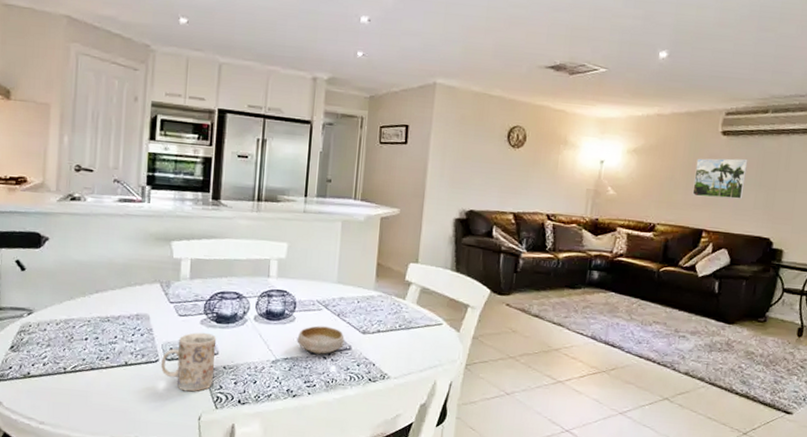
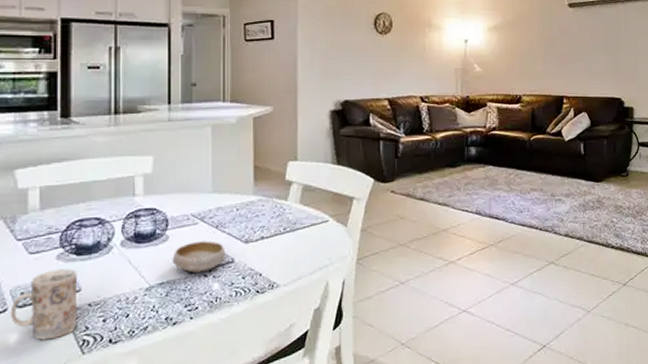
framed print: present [692,158,748,199] -> none [550,27,594,66]

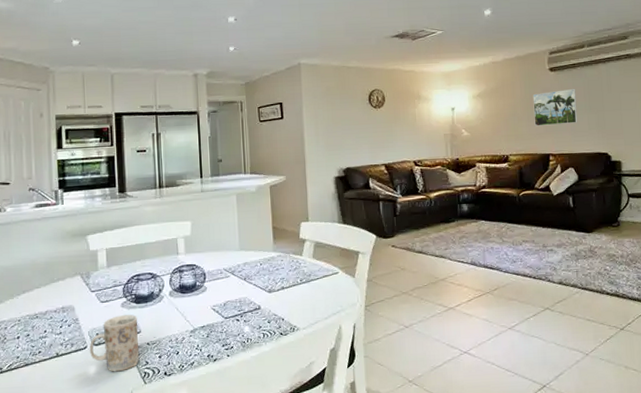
bowl: present [172,241,226,273] -> none [210,291,253,318]
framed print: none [550,27,594,66] -> present [532,88,578,127]

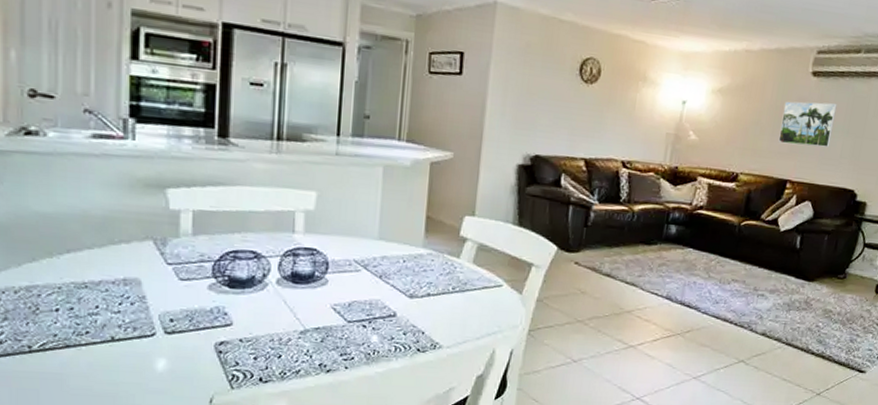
mug: present [90,314,139,372] -> none [159,299,230,370]

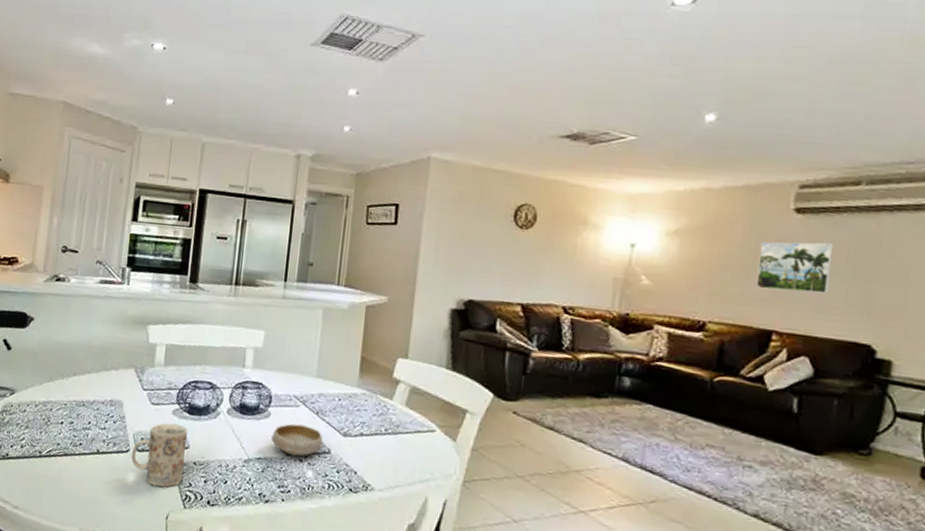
mug: none [159,299,230,370] -> present [131,423,188,488]
bowl: none [330,289,388,323] -> present [271,423,323,457]

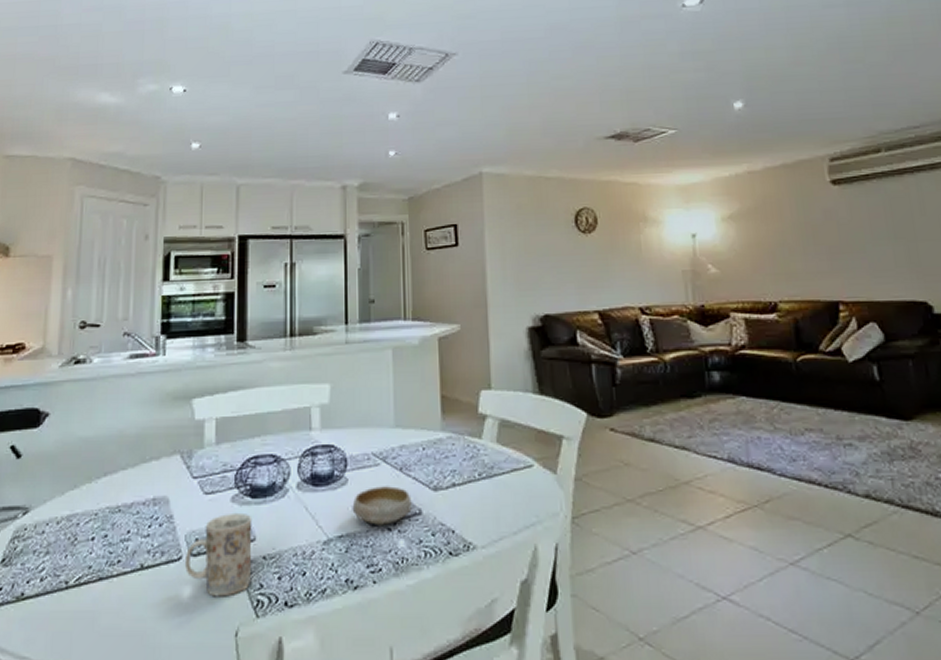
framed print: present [755,241,834,294] -> none [808,208,879,262]

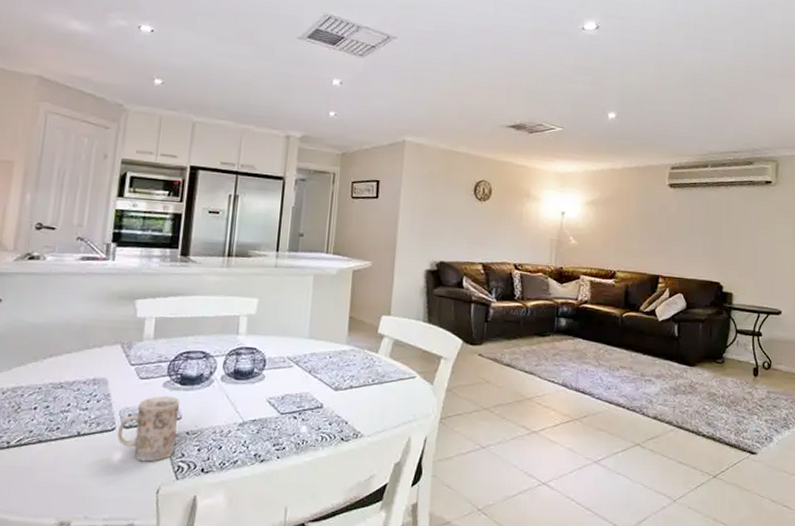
bowl: present [352,486,412,525] -> none [266,383,316,414]

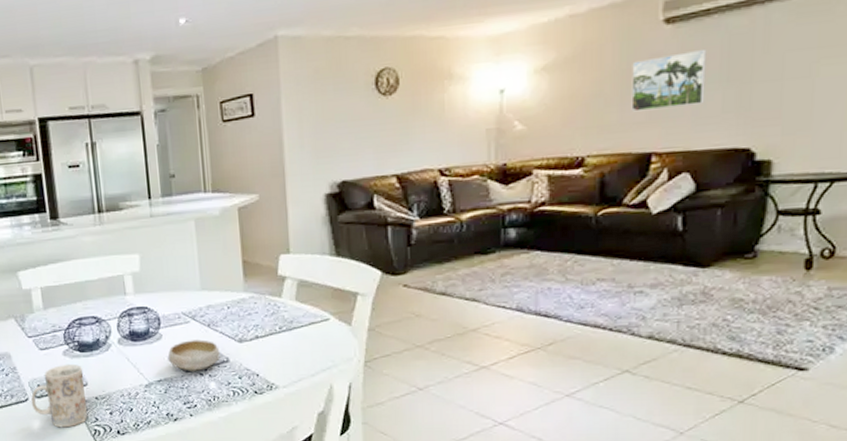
bowl: none [266,383,316,414] -> present [168,339,220,371]
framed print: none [647,208,694,246] -> present [631,48,707,112]

